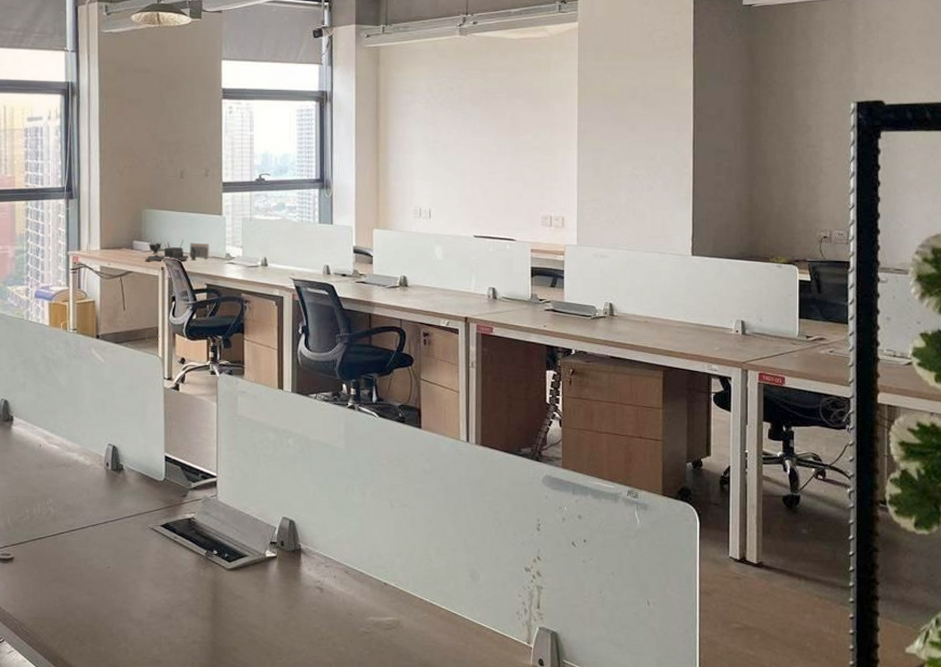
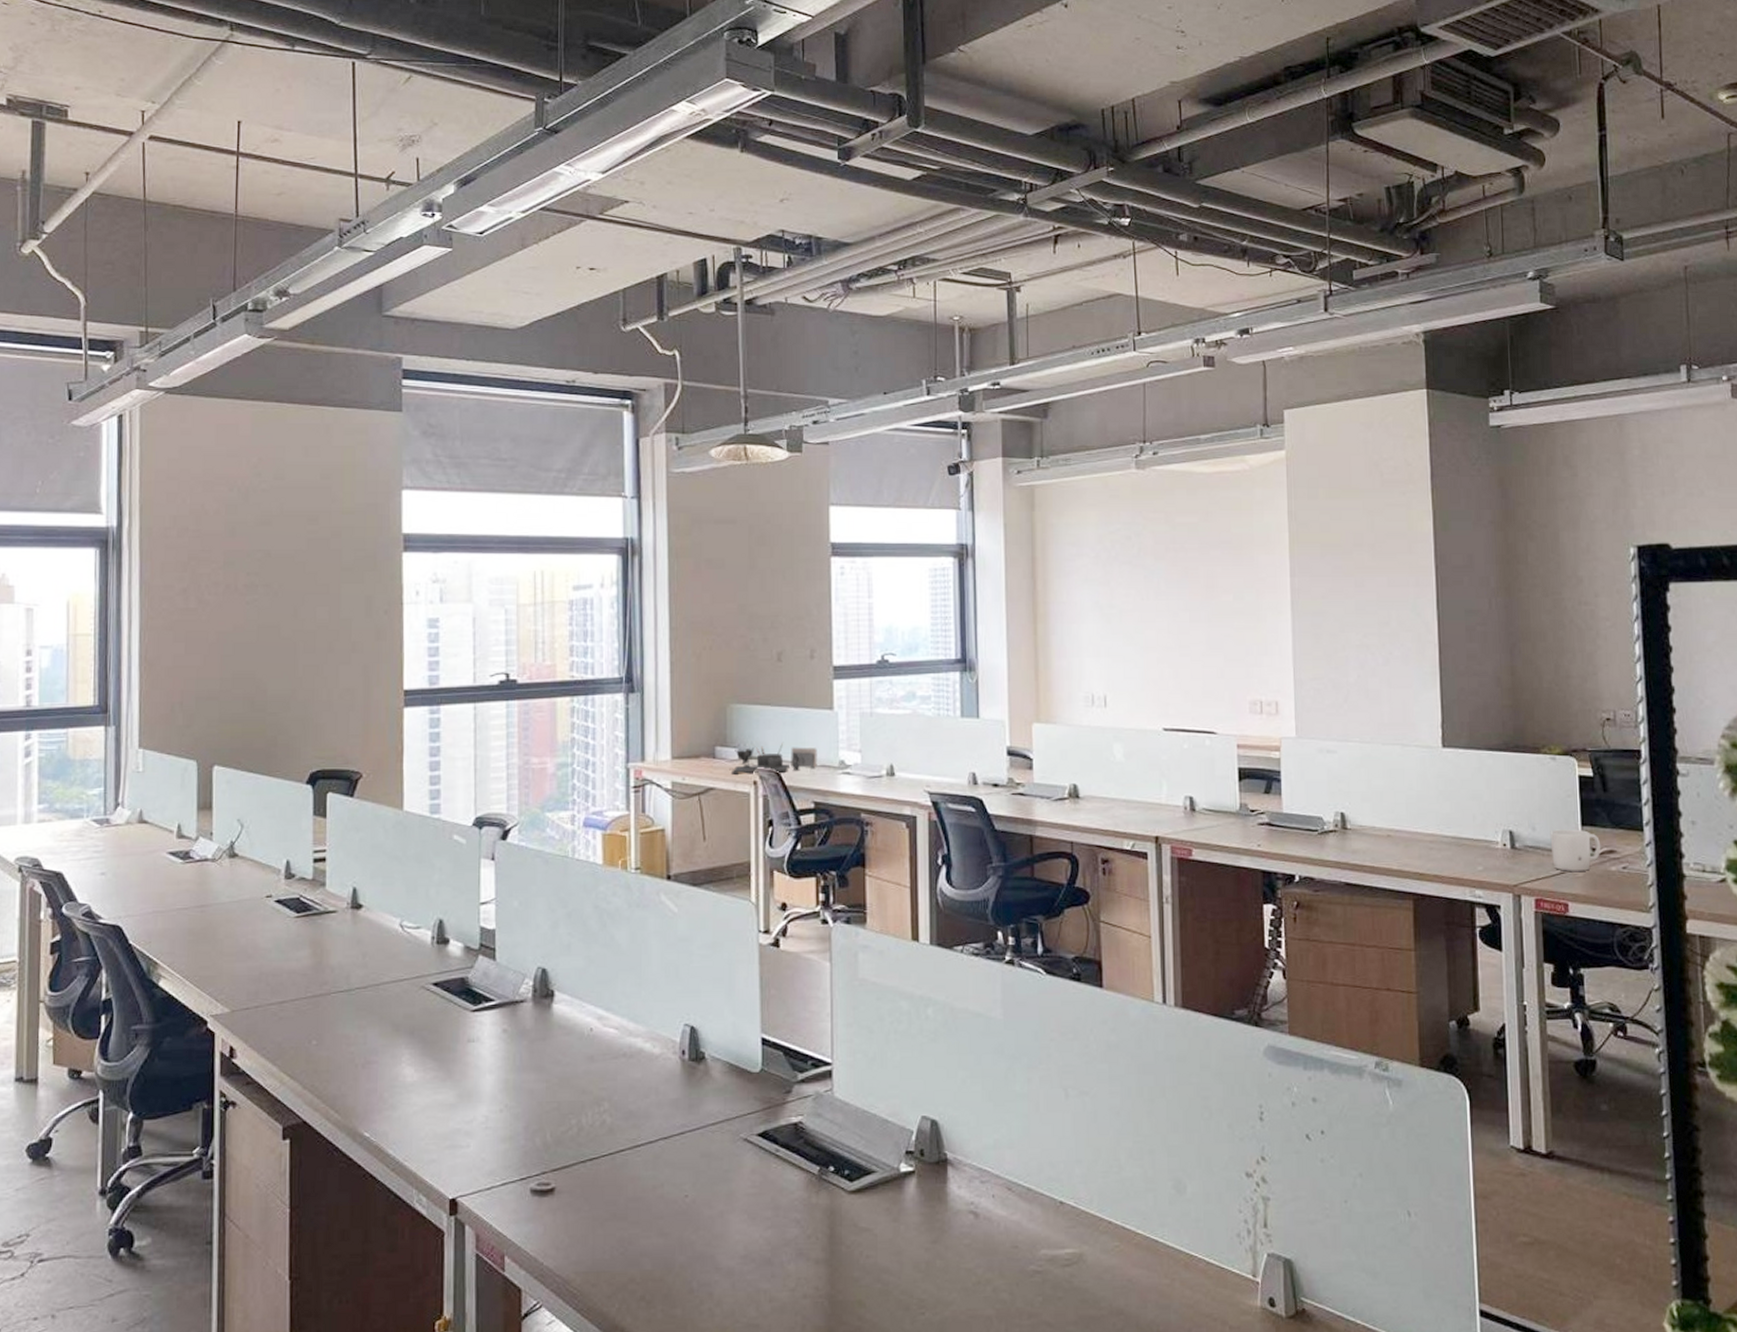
mug: none [773,321,814,353] -> present [1550,829,1601,871]

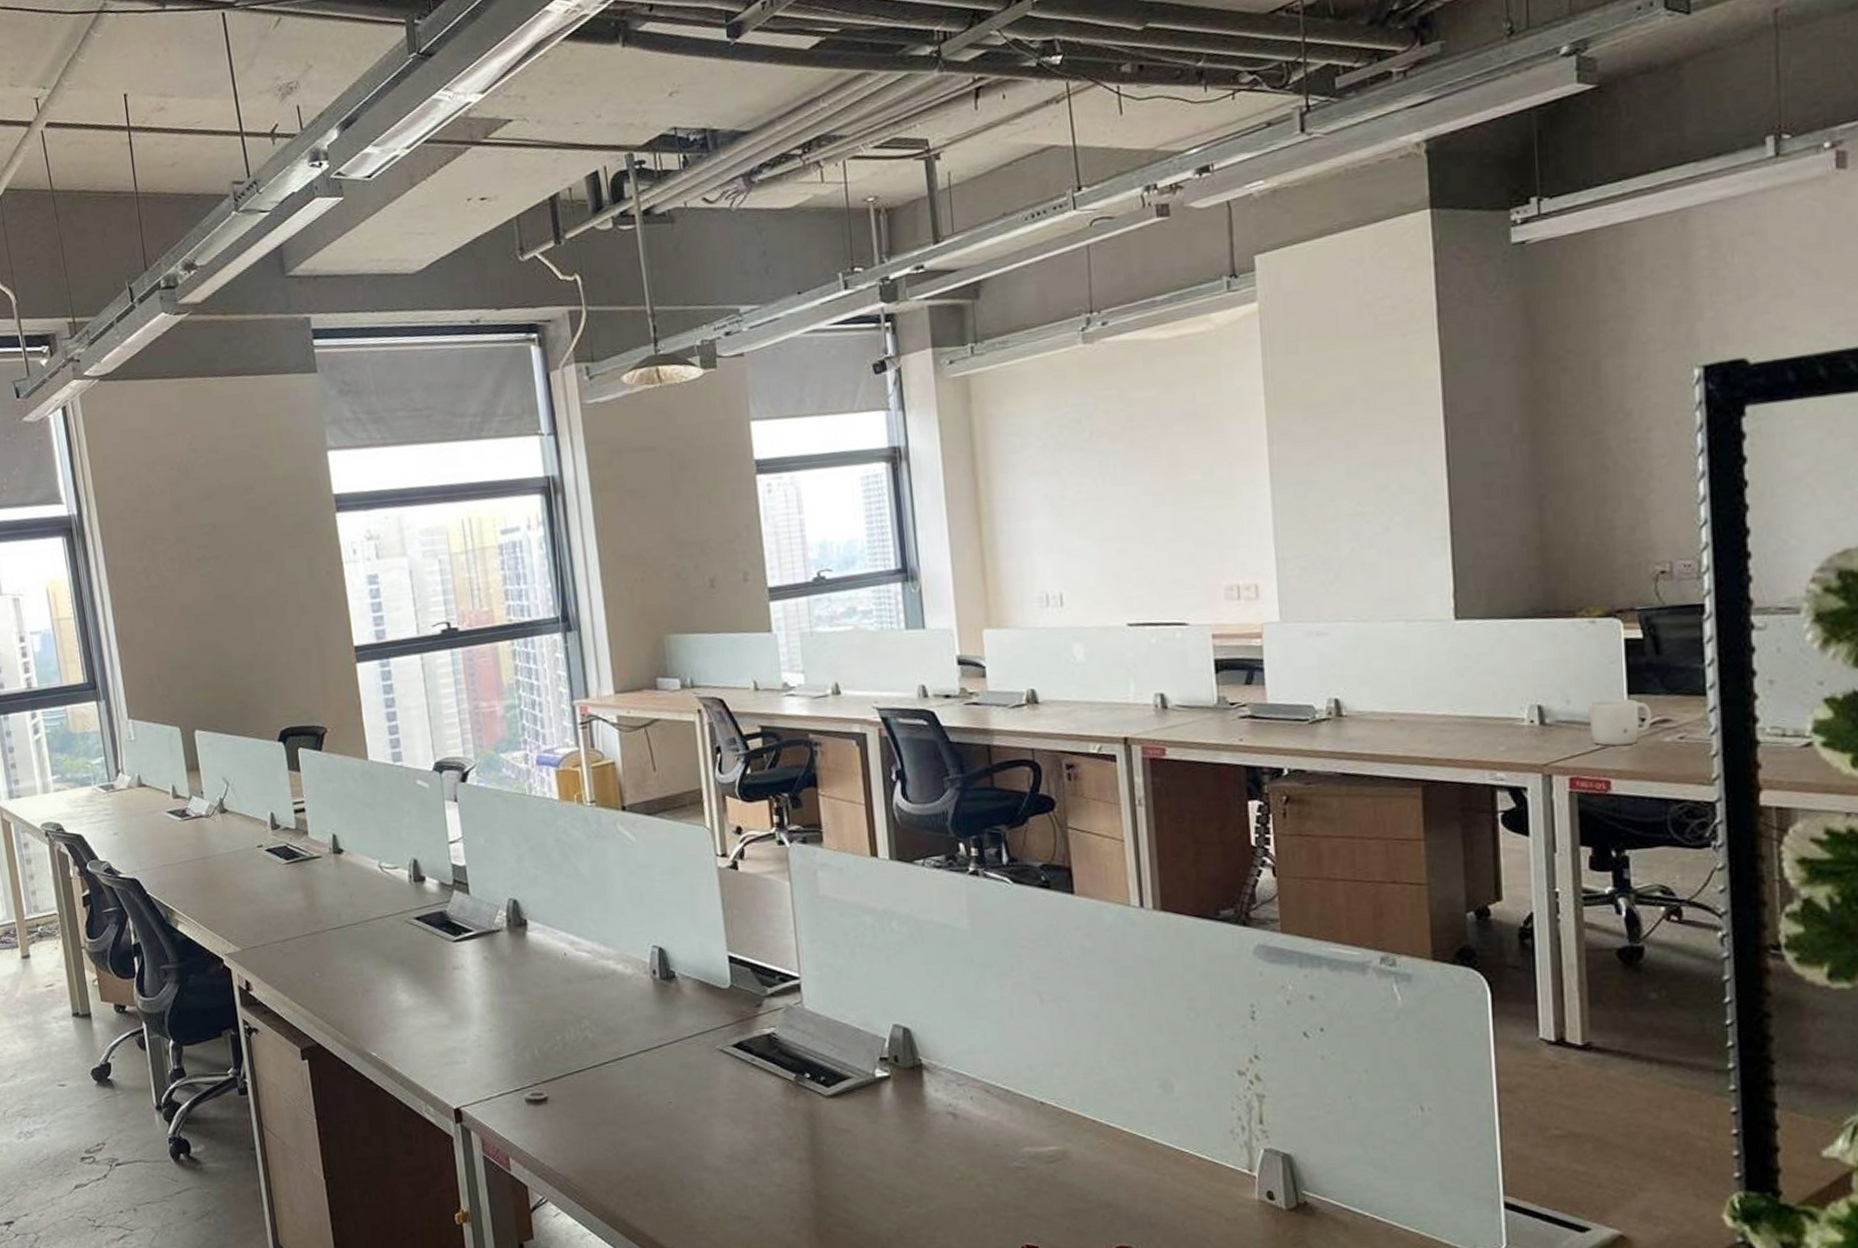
desk organizer: present [729,742,817,774] -> none [672,668,761,705]

